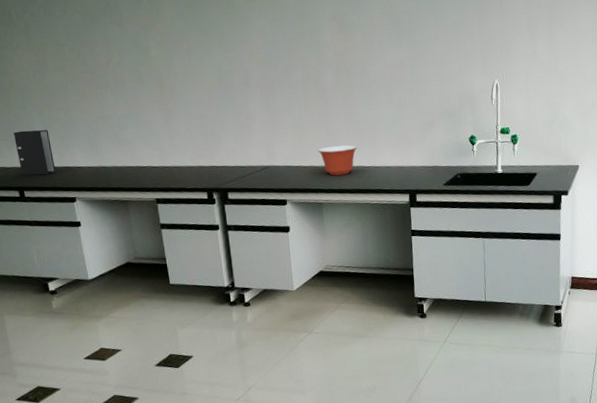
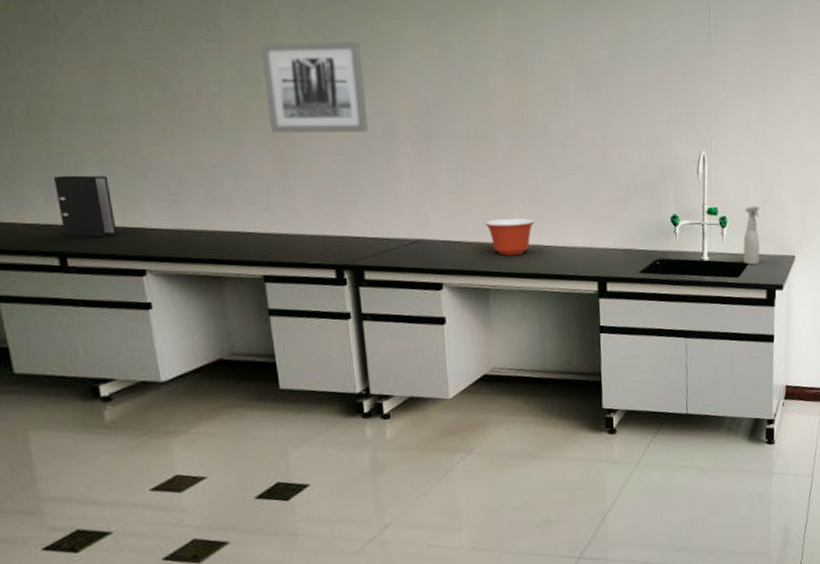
wall art: none [149,13,228,90] -> present [261,41,369,134]
spray bottle: none [532,124,547,175] -> present [743,206,760,265]

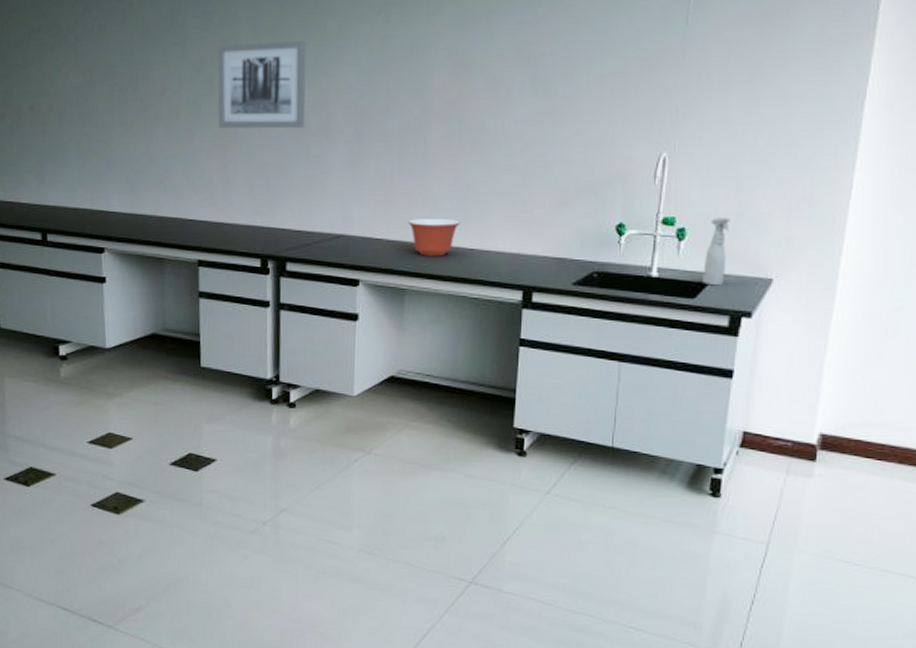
binder: present [53,175,117,238] -> none [44,163,86,217]

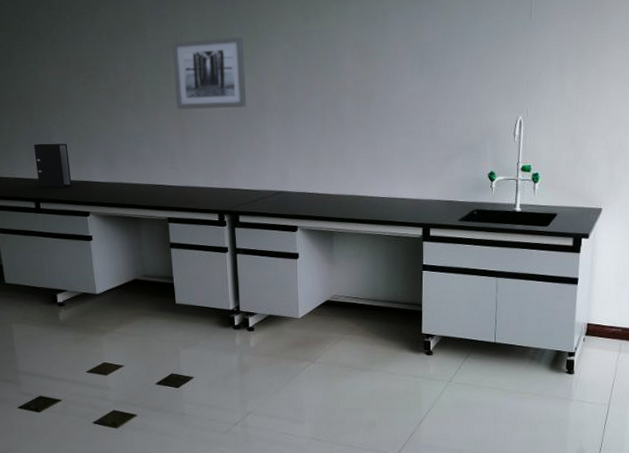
binder: none [44,163,86,217] -> present [33,143,72,188]
mixing bowl: present [408,218,460,256] -> none [332,174,372,205]
spray bottle: present [702,217,730,286] -> none [552,164,570,216]

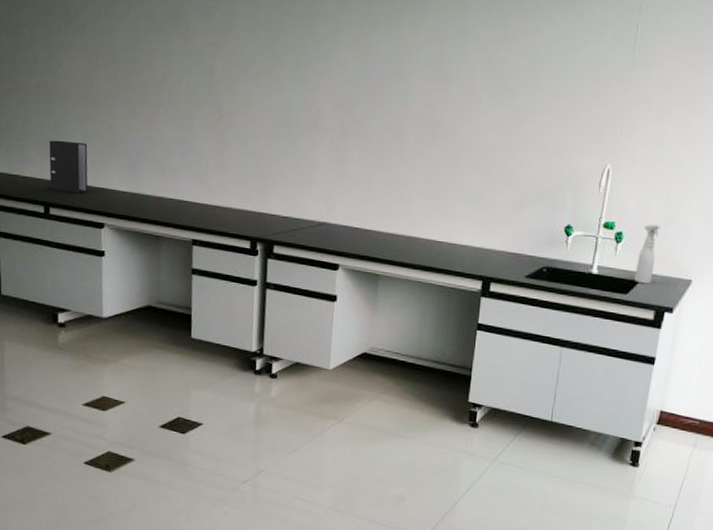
wall art: present [172,36,247,110] -> none [215,39,300,122]
spray bottle: none [552,164,570,216] -> present [634,224,660,284]

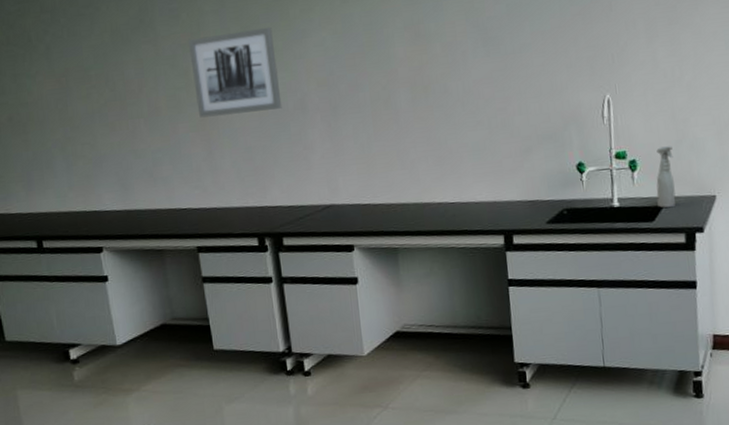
binder: present [48,140,88,193] -> none [30,168,80,222]
wall art: none [215,39,300,122] -> present [189,26,282,118]

